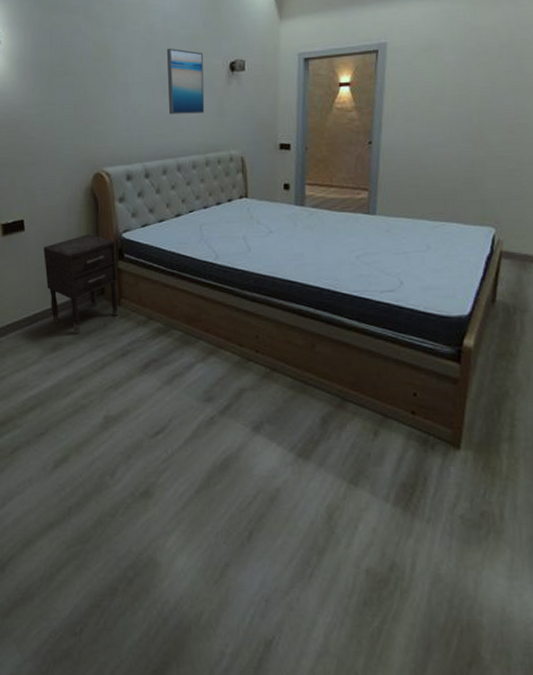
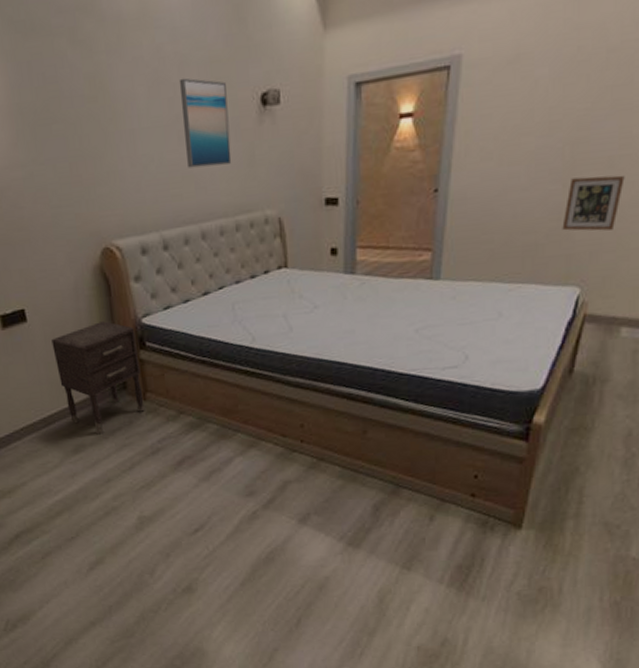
picture frame: none [475,138,524,182] -> present [562,175,625,231]

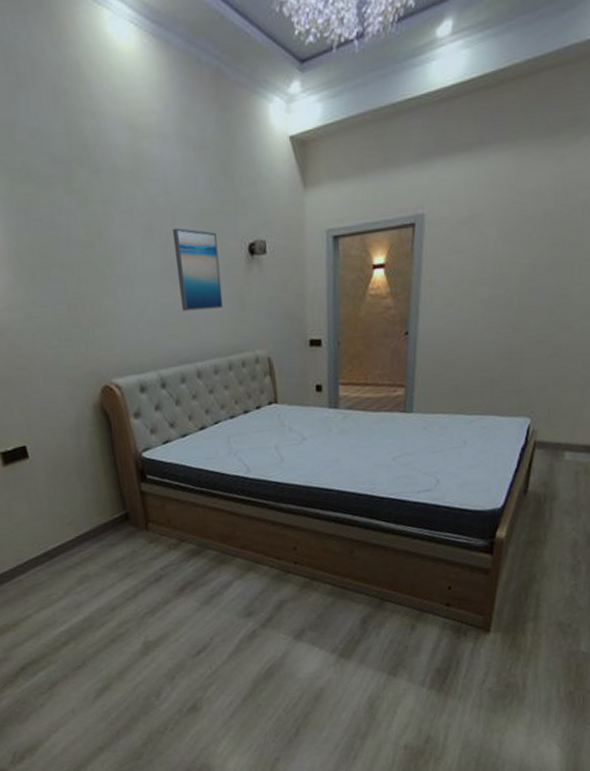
nightstand: present [51,321,145,435] -> none [54,456,147,565]
picture frame: present [562,175,625,231] -> none [513,320,563,369]

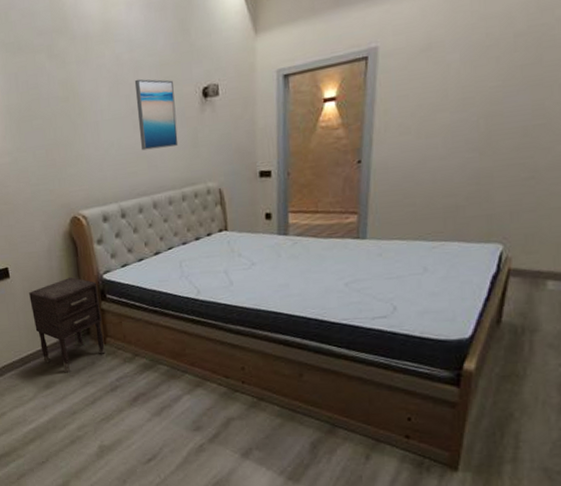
nightstand: none [54,456,147,565] -> present [29,277,105,373]

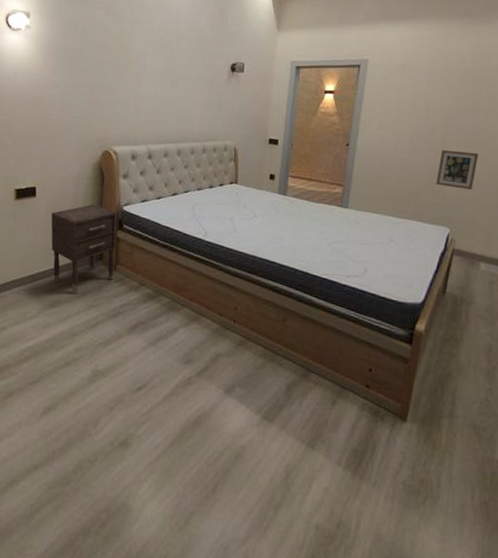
wall art: present [134,78,179,151] -> none [174,46,208,106]
picture frame: none [481,142,540,194] -> present [436,150,479,190]

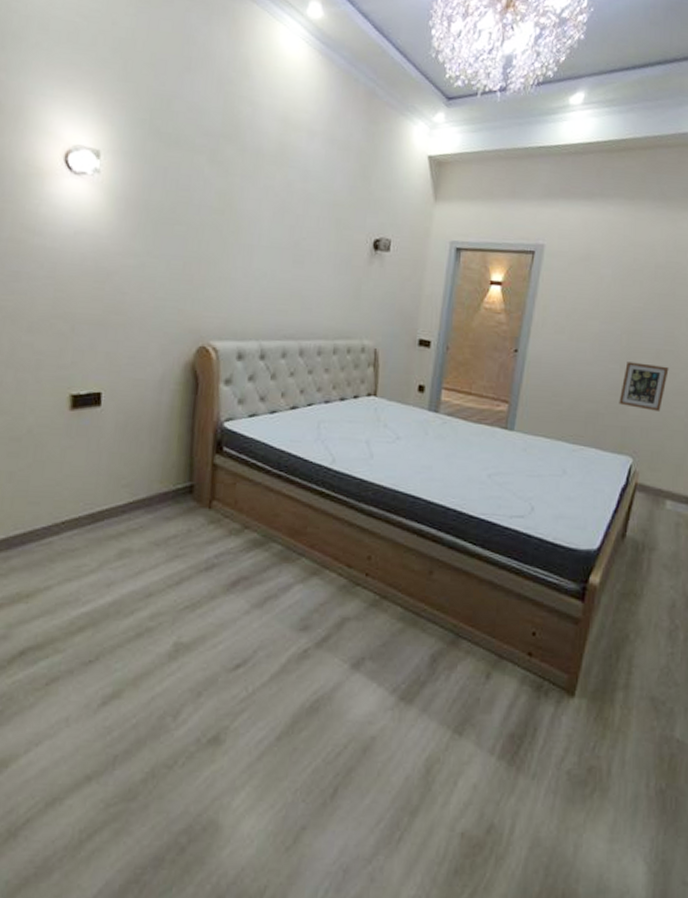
nightstand: present [51,204,117,295] -> none [120,418,215,541]

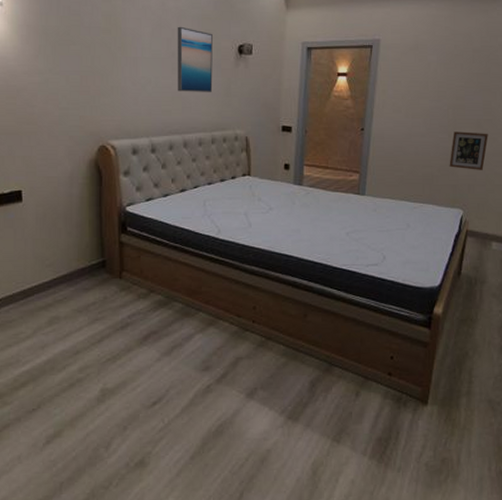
wall art: none [298,212,344,293] -> present [177,26,213,92]

